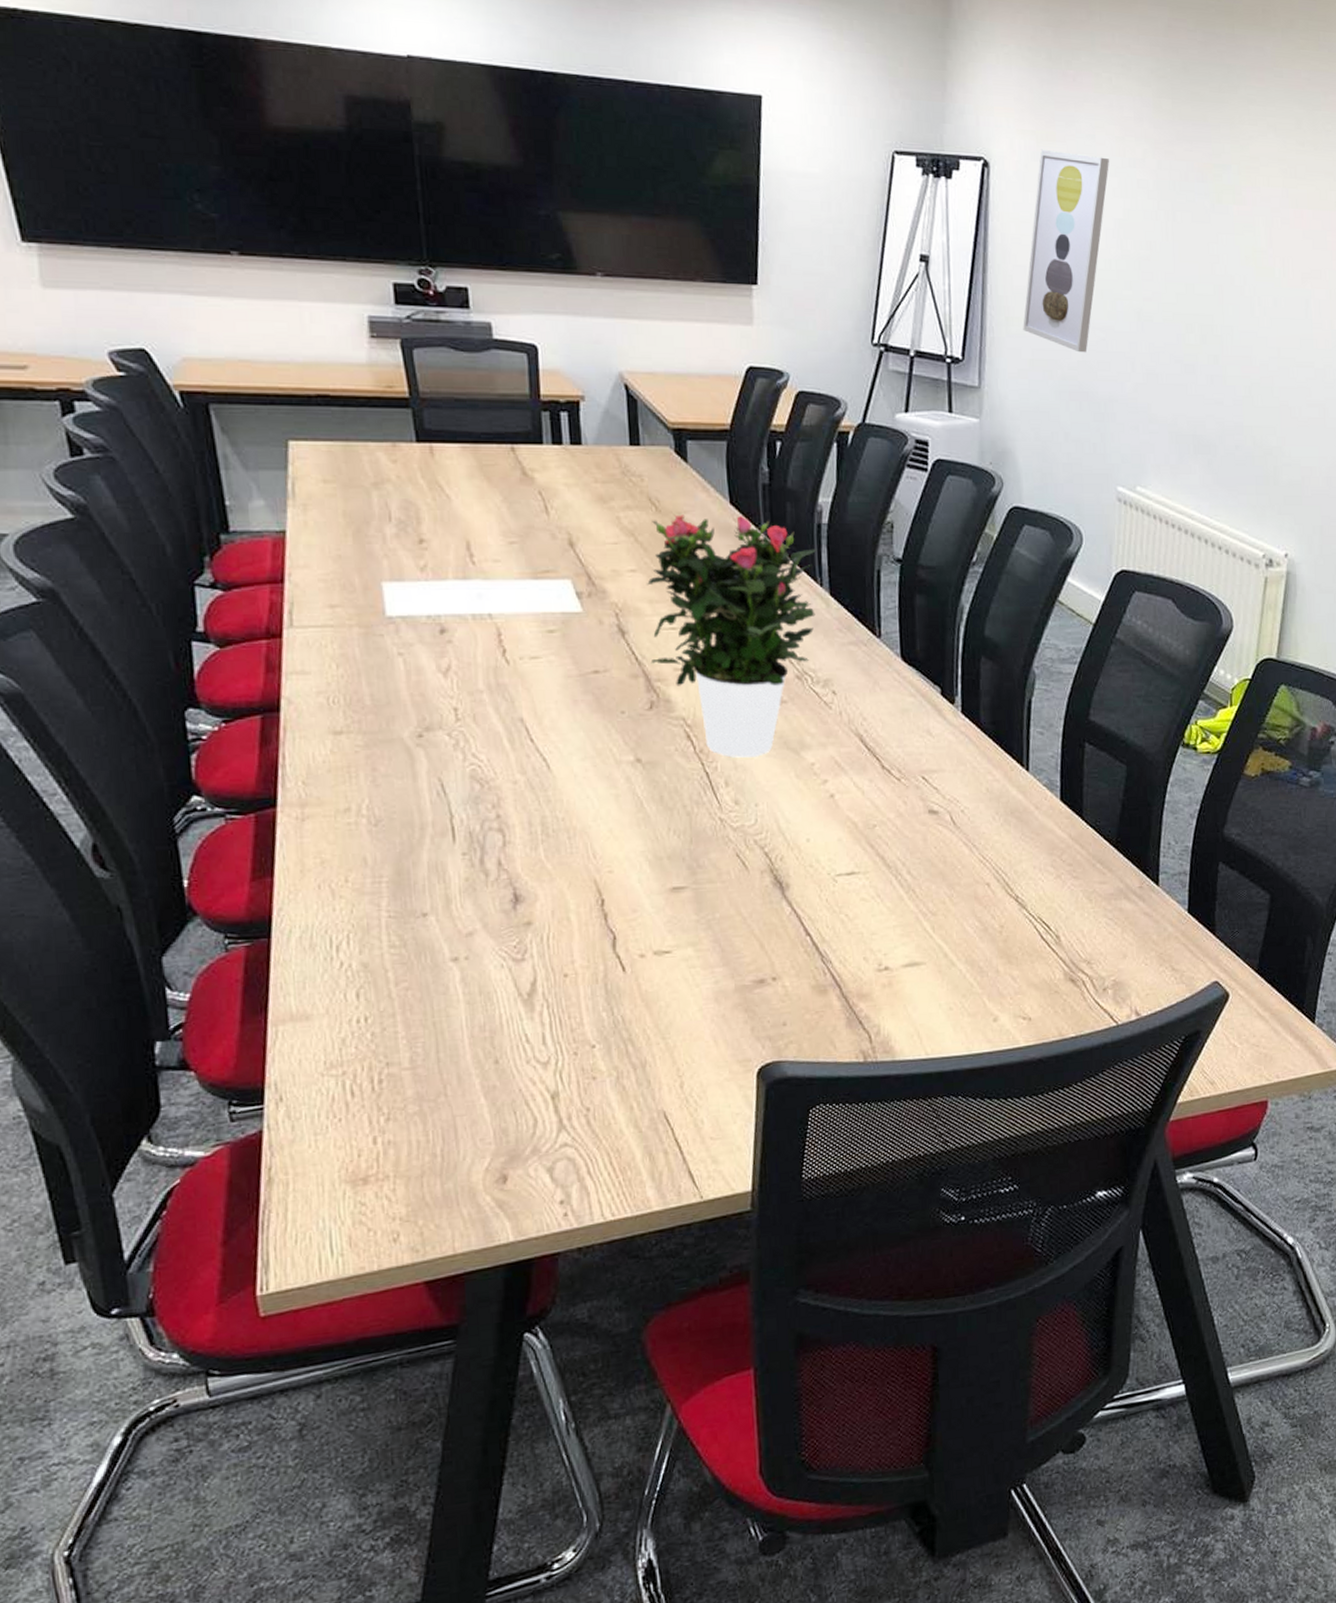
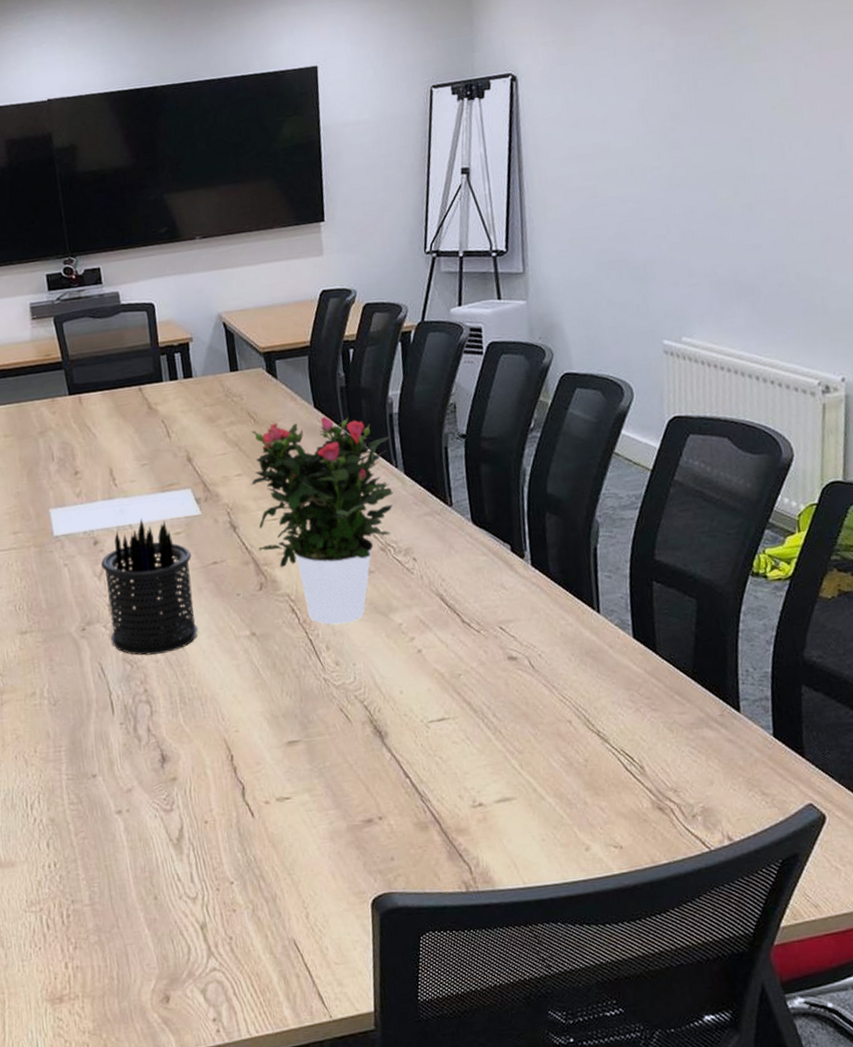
pen holder: none [448,608,570,774] -> present [101,518,198,656]
wall art: present [1023,149,1109,353] -> none [559,48,629,226]

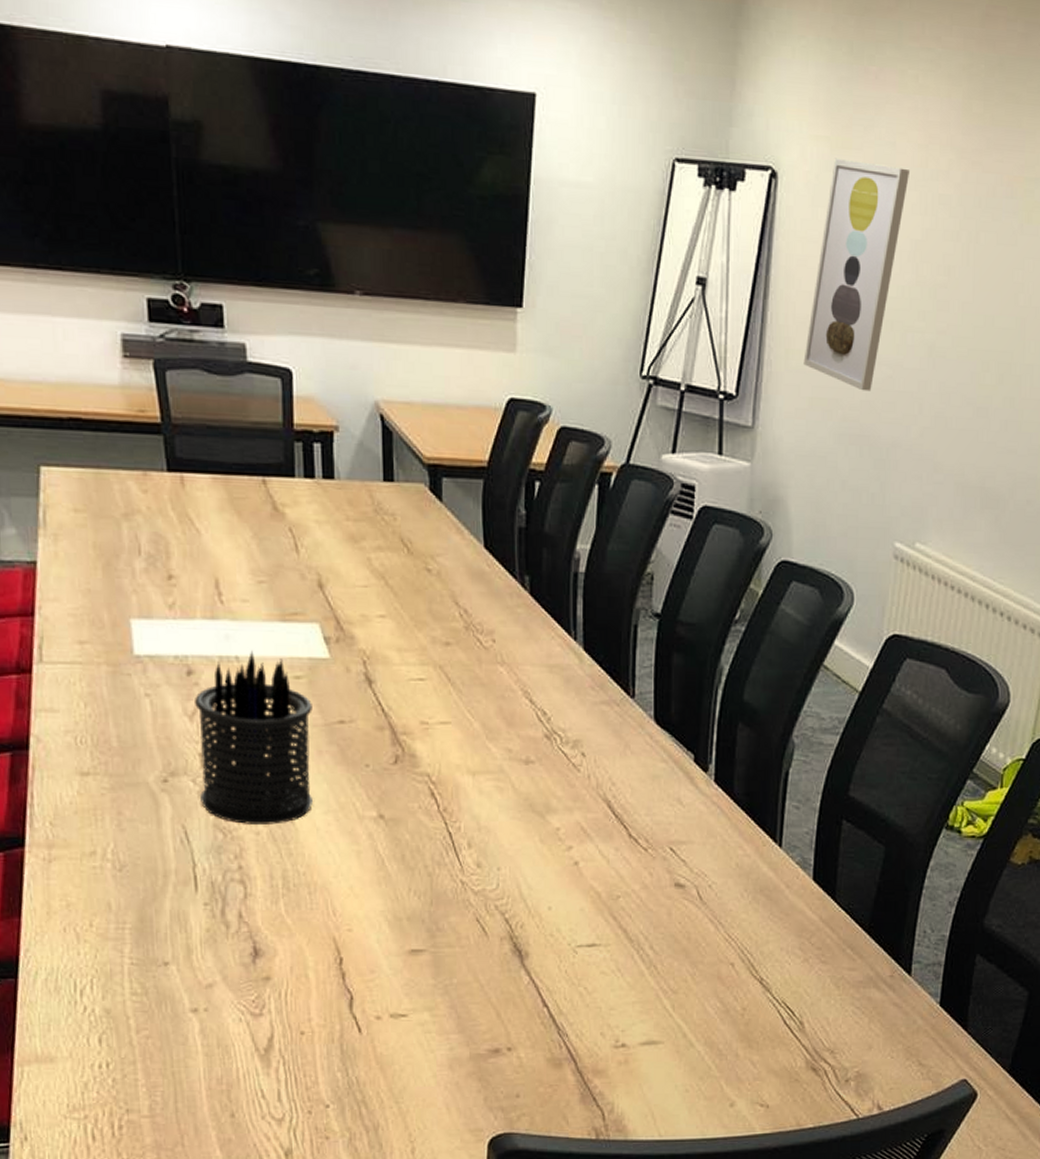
potted flower: present [251,416,393,625] -> none [396,557,573,819]
wall art: none [559,48,629,226] -> present [803,158,909,392]

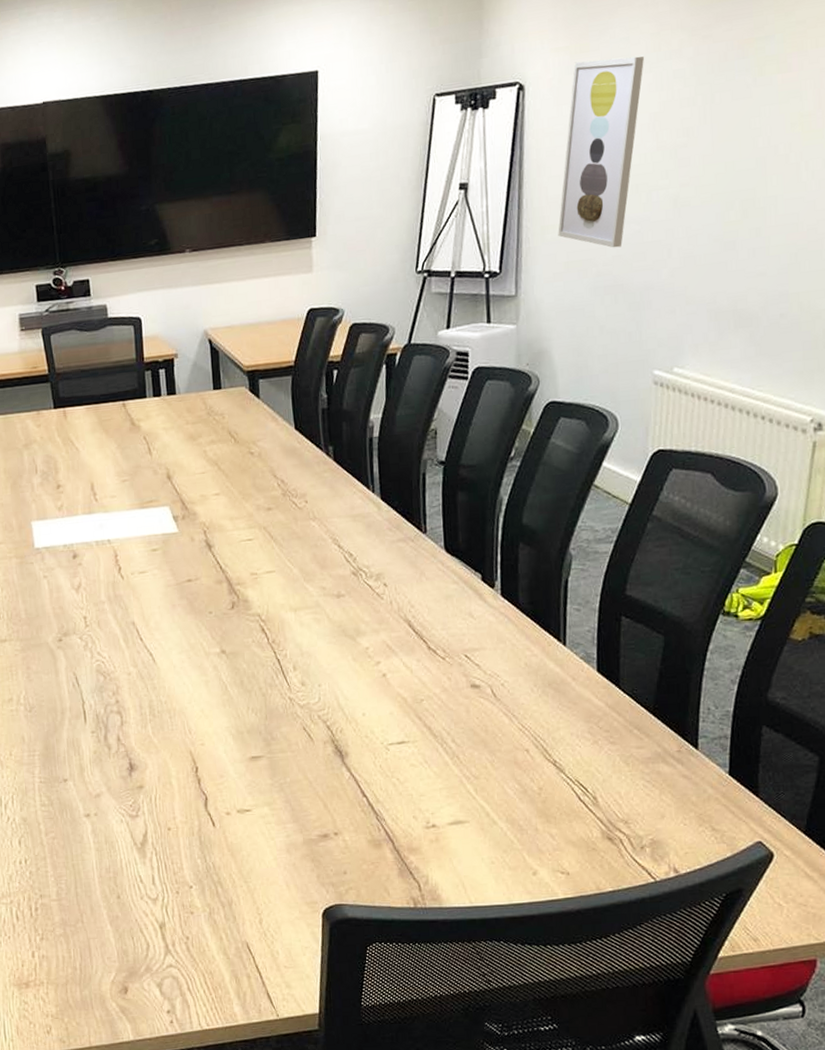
pen holder: present [195,650,313,825] -> none [79,534,170,668]

